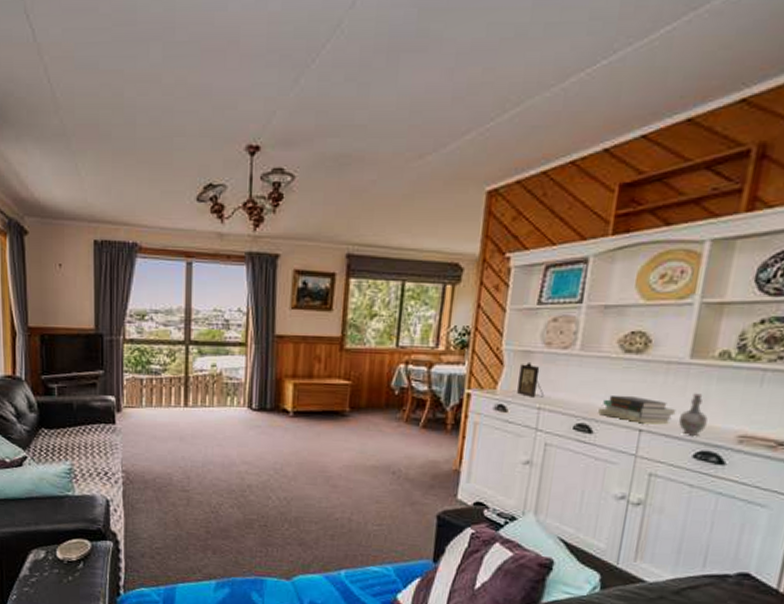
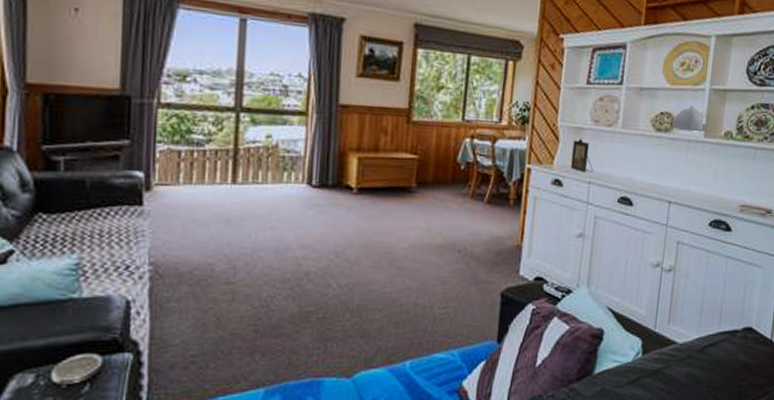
books: present [598,395,676,425] -> none [637,170,696,197]
teapot: none [646,323,697,352] -> present [672,106,709,131]
vase: present [678,393,708,436] -> none [697,168,718,206]

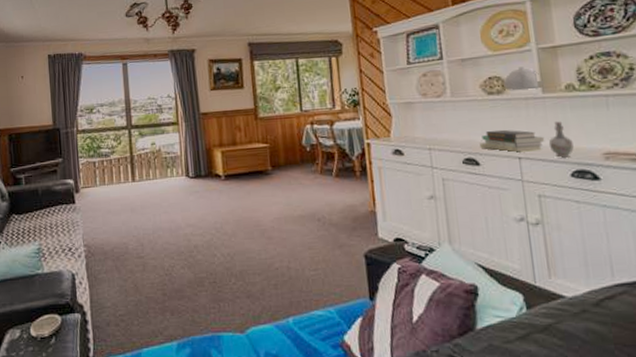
photo frame: present [571,139,594,172] -> none [406,112,432,141]
books: none [637,170,696,197] -> present [480,129,545,153]
vase: none [697,168,718,206] -> present [548,121,574,158]

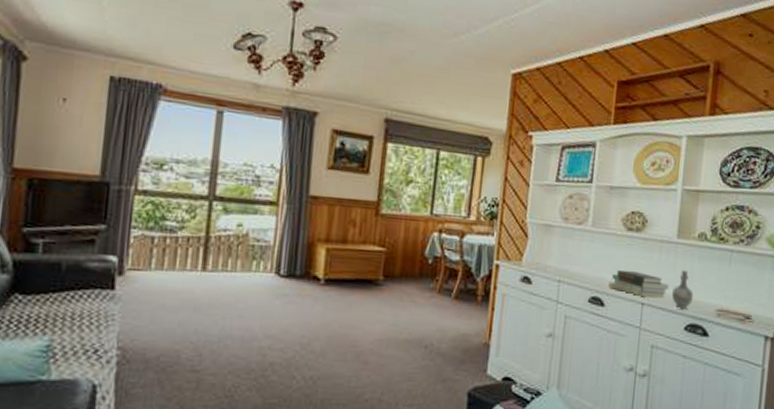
teapot: present [503,66,545,90] -> none [644,206,682,232]

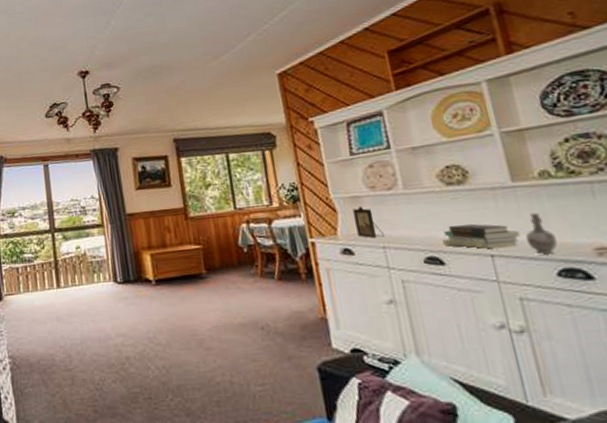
photo frame: none [540,236,564,271] -> present [353,207,385,238]

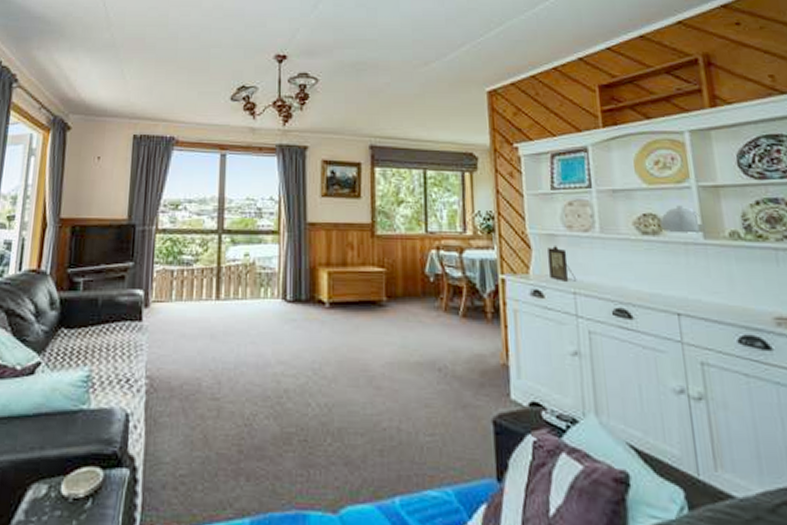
books: present [442,223,521,250] -> none [633,277,708,308]
teapot: none [463,153,513,180] -> present [659,205,706,232]
vase: present [525,213,558,255] -> none [711,274,741,319]

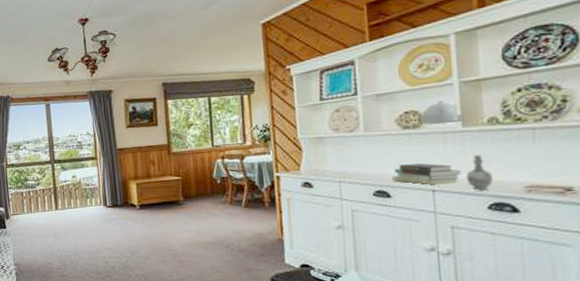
photo frame: present [548,246,577,282] -> none [316,146,342,174]
books: none [633,277,708,308] -> present [392,163,462,185]
vase: none [711,274,741,319] -> present [465,154,493,191]

